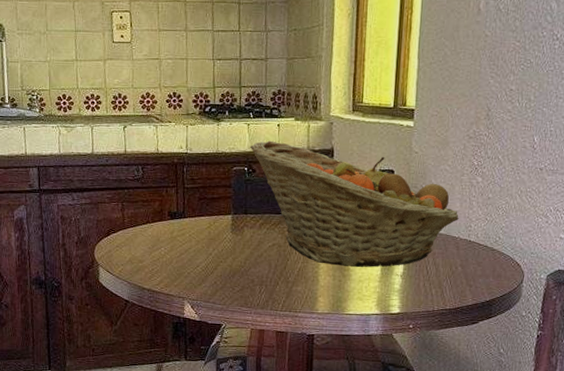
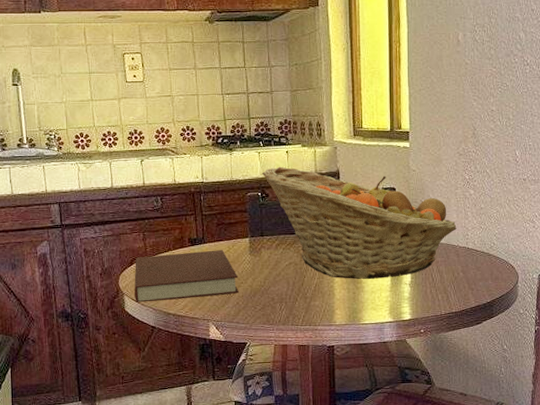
notebook: none [110,225,218,275] -> present [134,250,239,303]

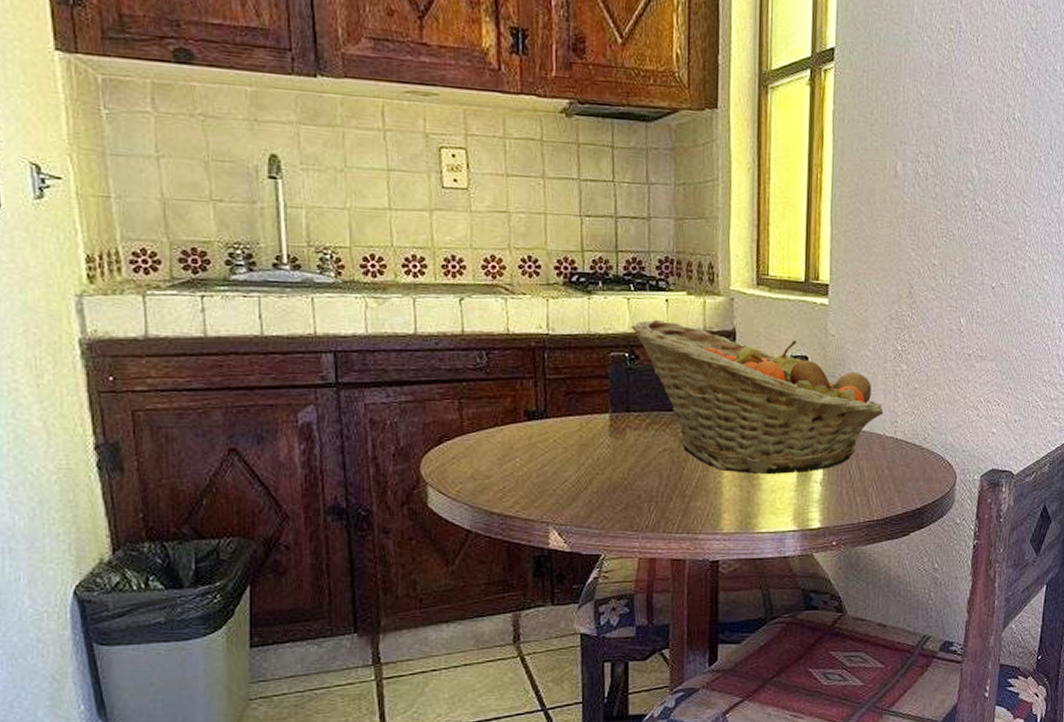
notebook: present [134,250,239,303] -> none [443,428,593,496]

